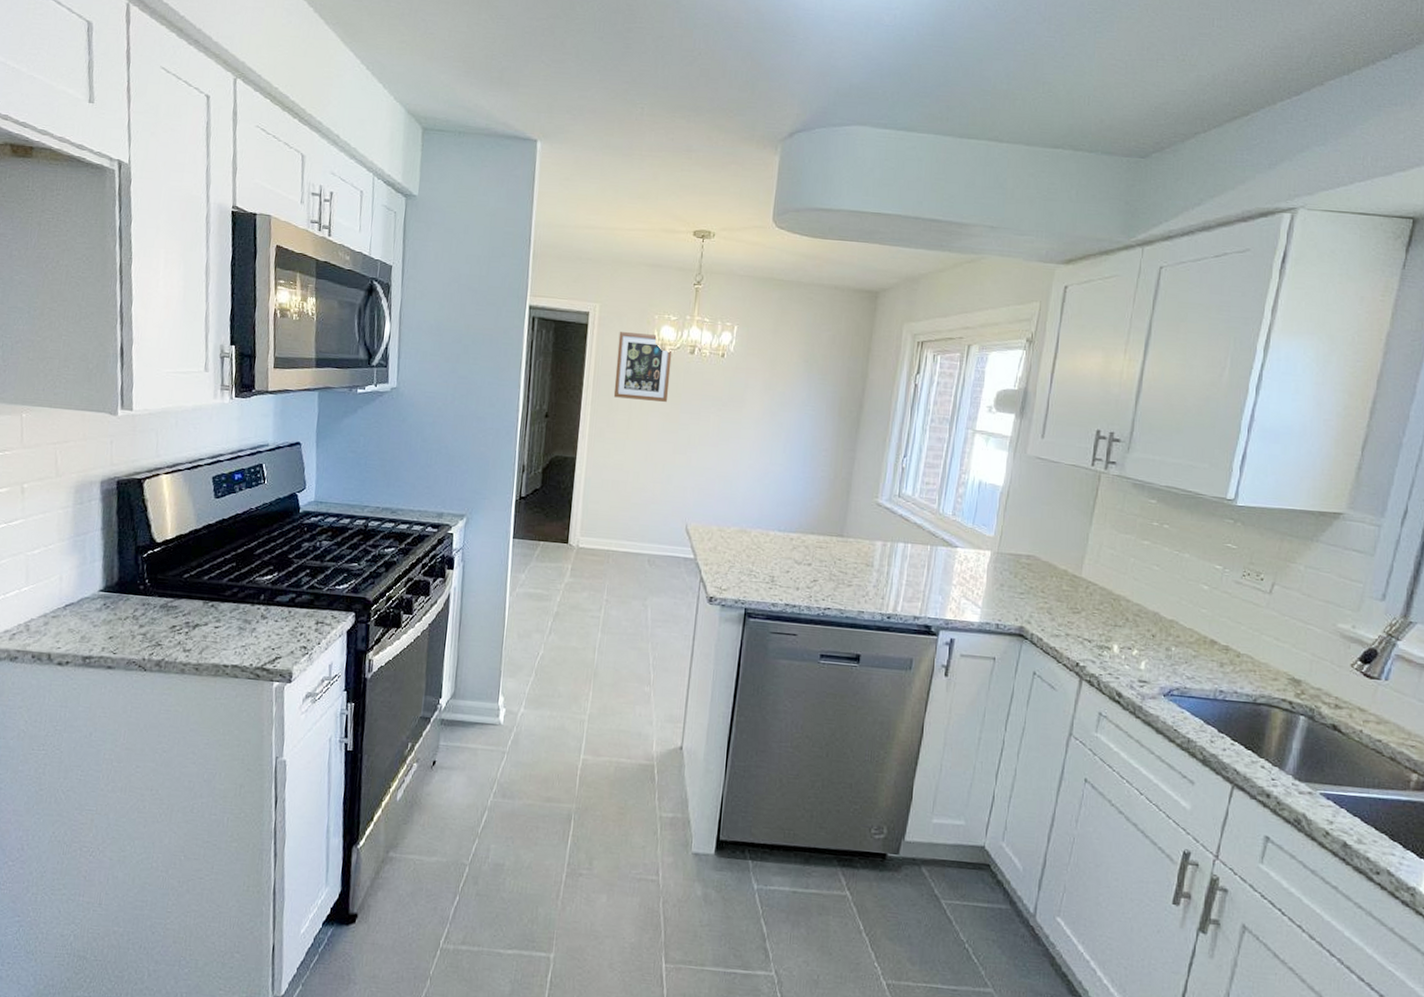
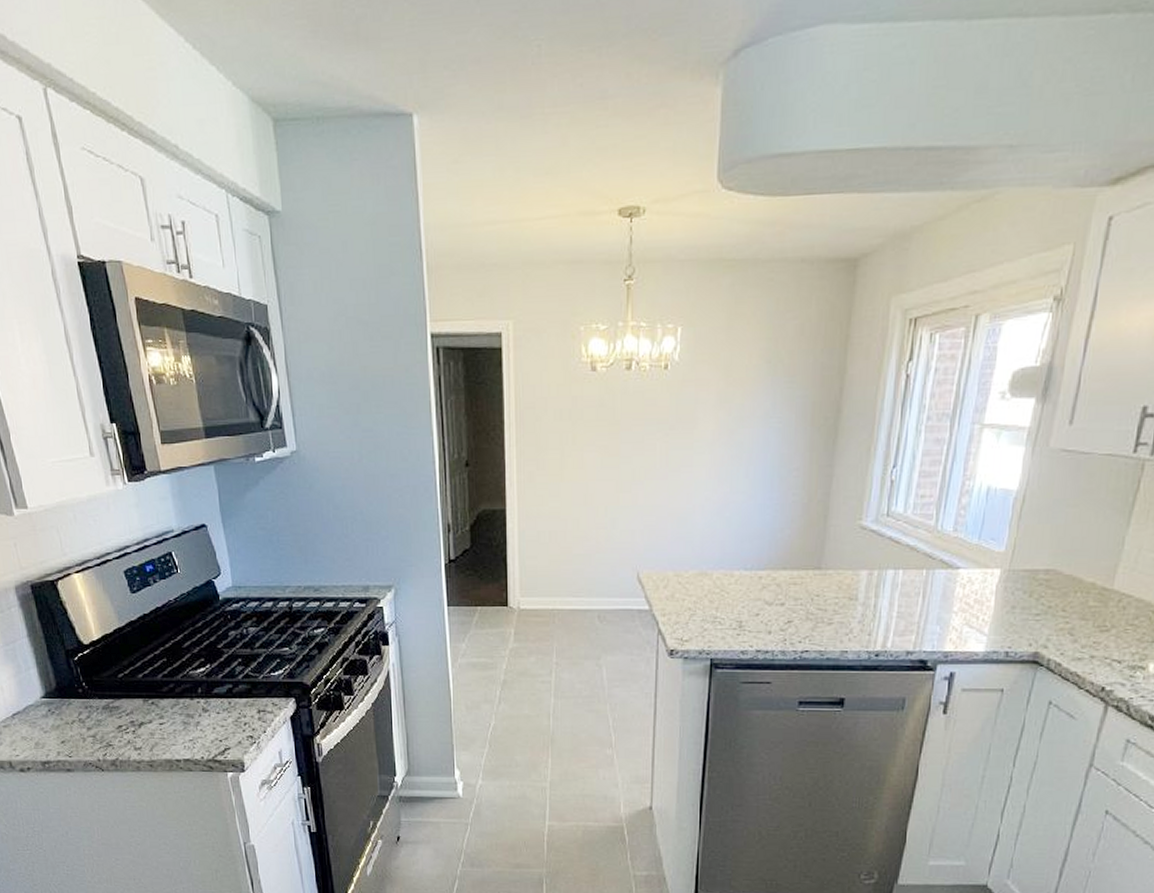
wall art: present [613,332,673,402] -> none [539,351,605,434]

